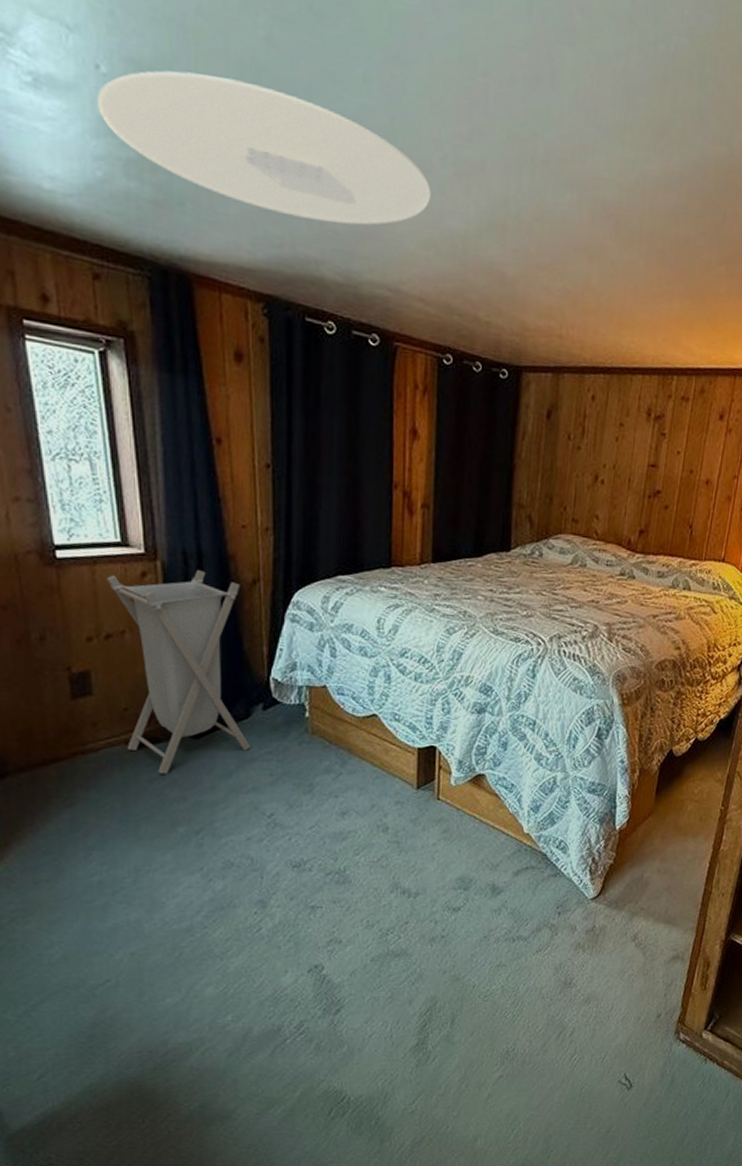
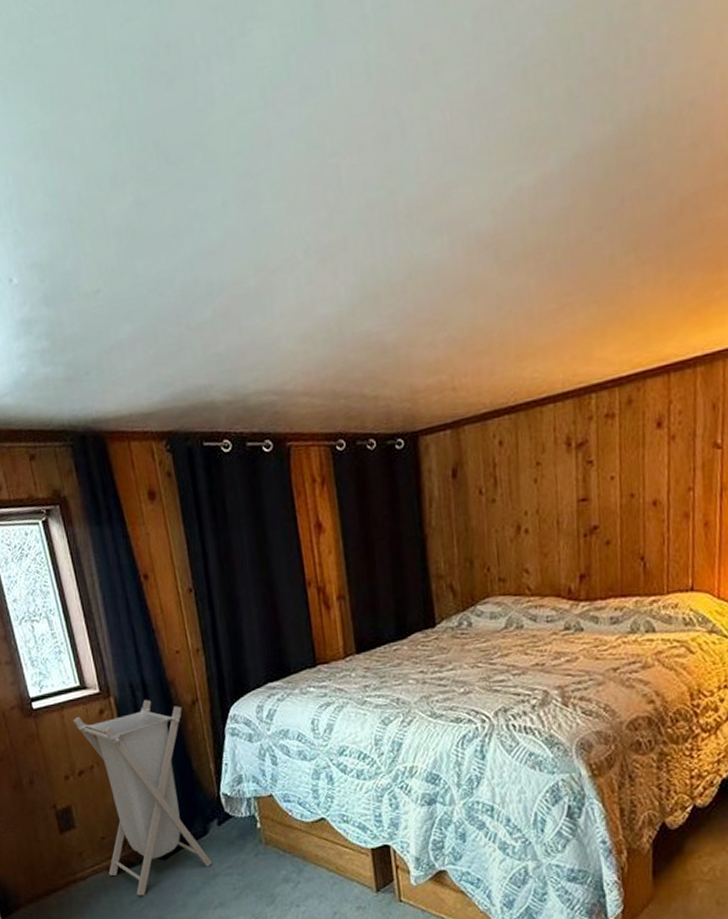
ceiling light: present [97,70,431,225] -> none [14,243,300,356]

